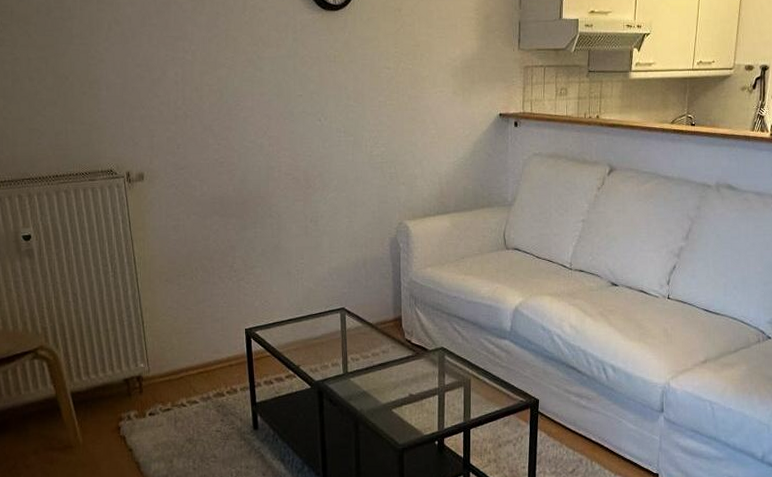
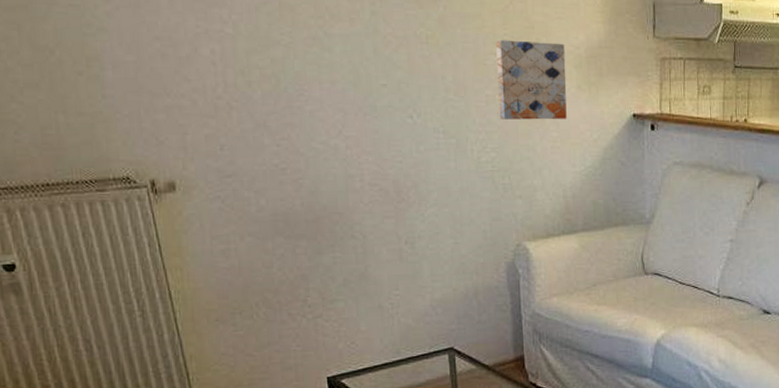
wall art: none [388,56,445,120] -> present [496,39,567,120]

